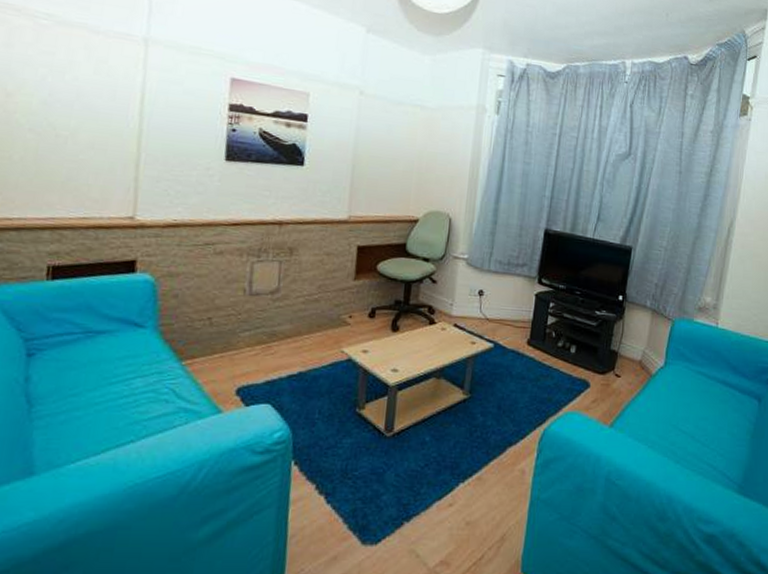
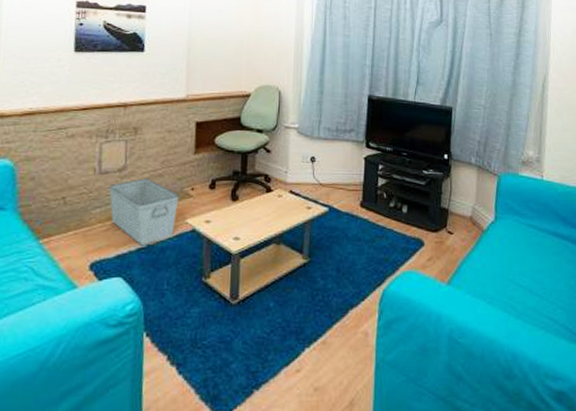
storage bin: none [260,302,336,373] -> present [109,178,179,246]

